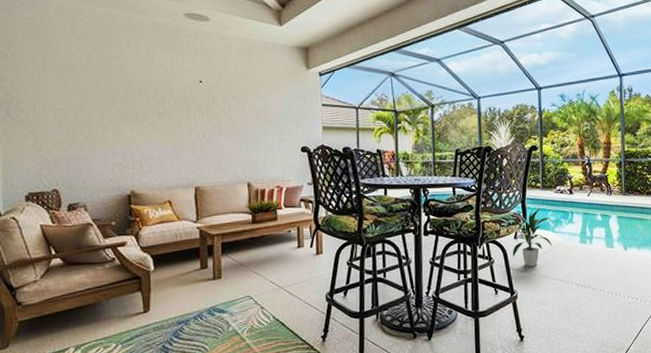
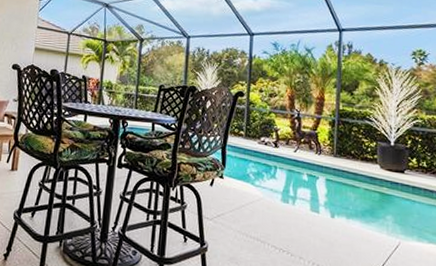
indoor plant: present [512,209,553,267] -> none [206,156,251,219]

